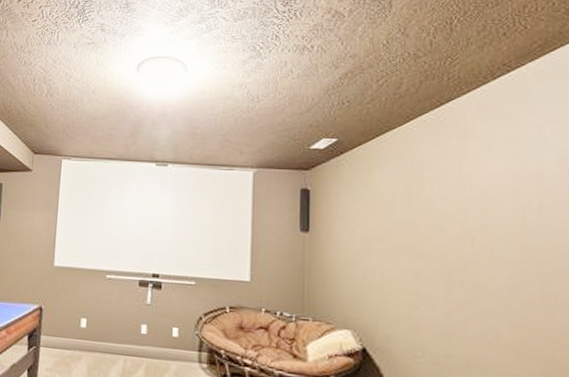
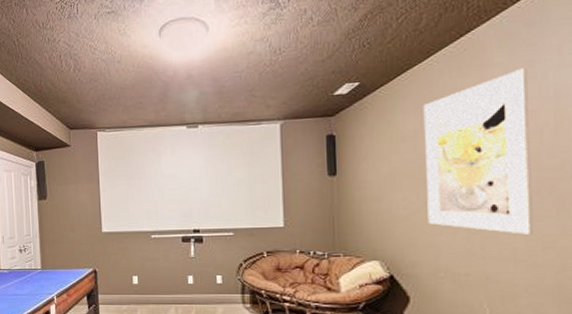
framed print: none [402,142,517,319] -> present [423,68,533,235]

